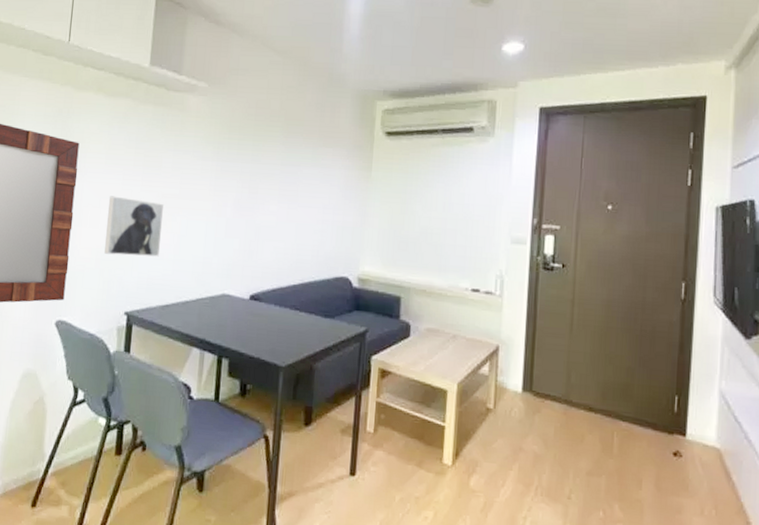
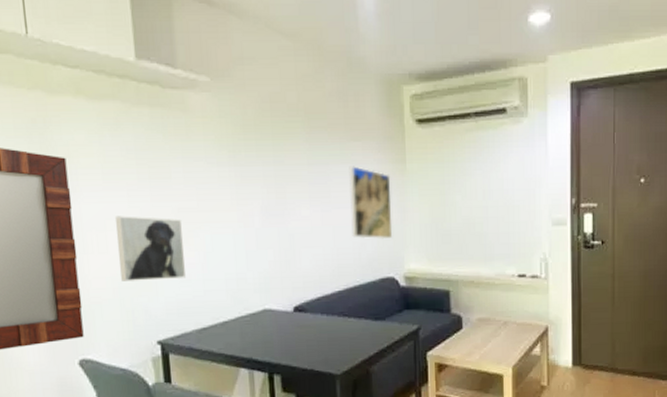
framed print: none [313,169,356,240] -> present [349,166,393,239]

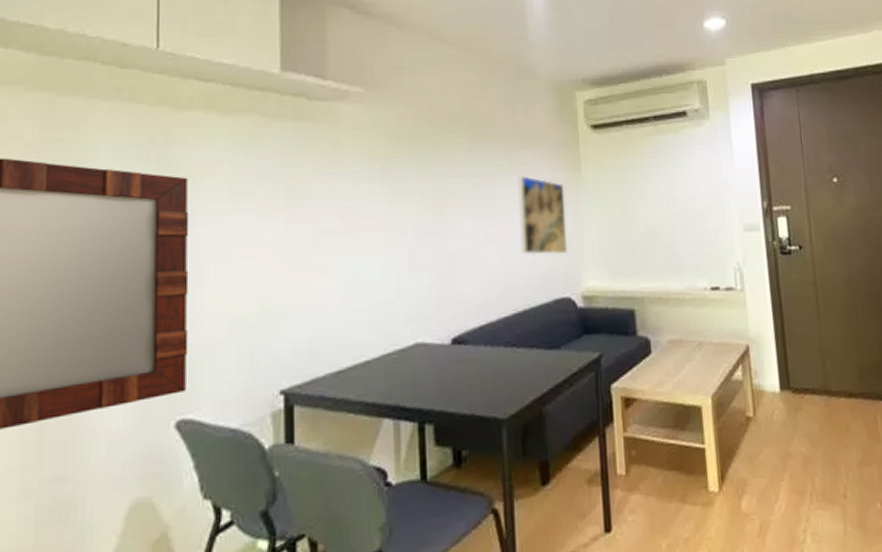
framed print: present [116,216,187,281] -> none [241,241,323,319]

